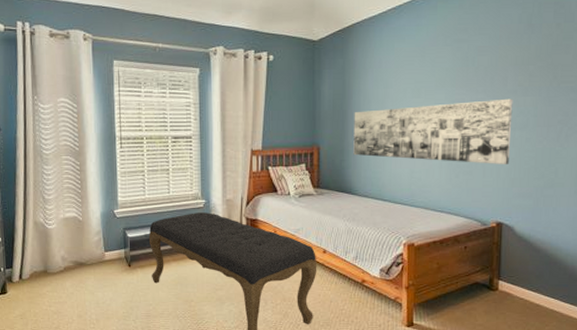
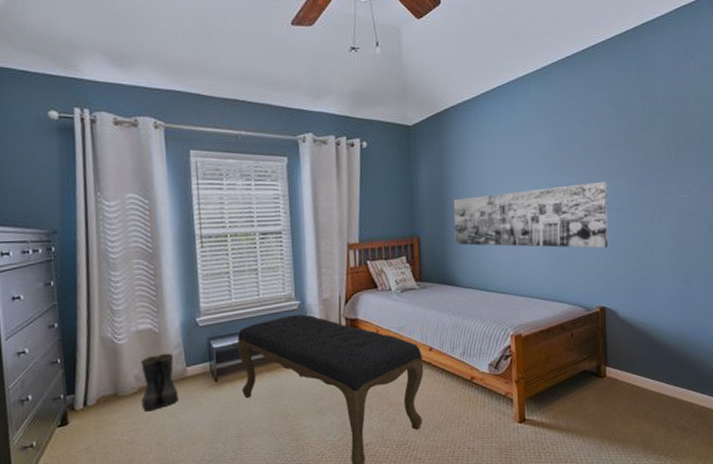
boots: none [66,239,97,288] -> present [141,353,179,412]

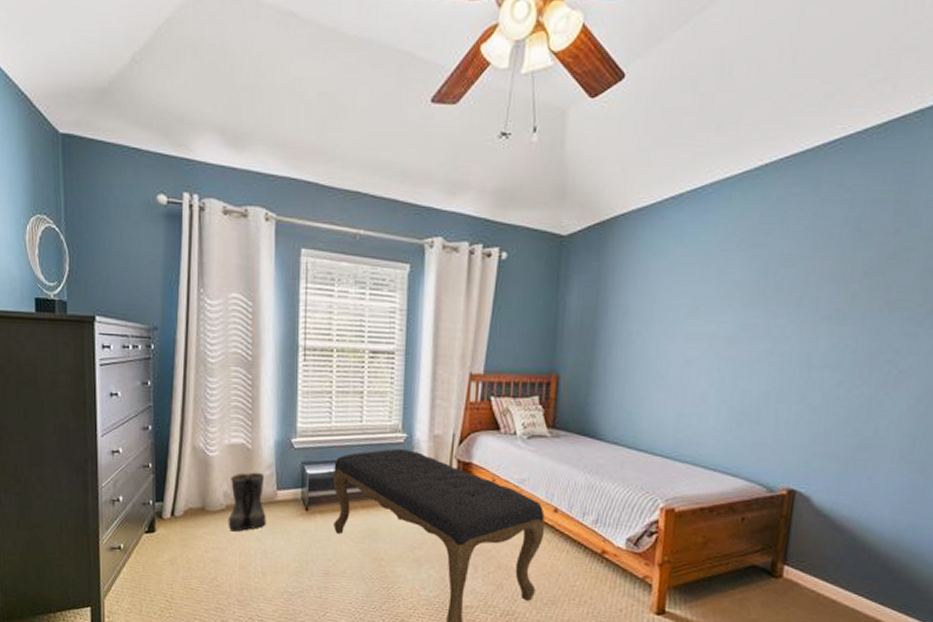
wall art: present [453,181,608,249] -> none [603,326,826,415]

